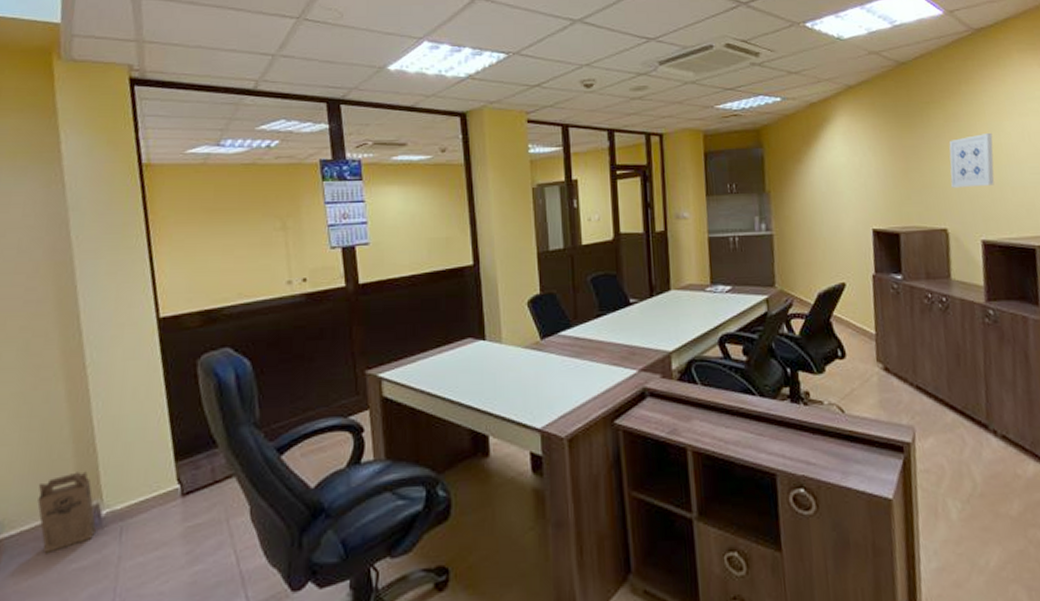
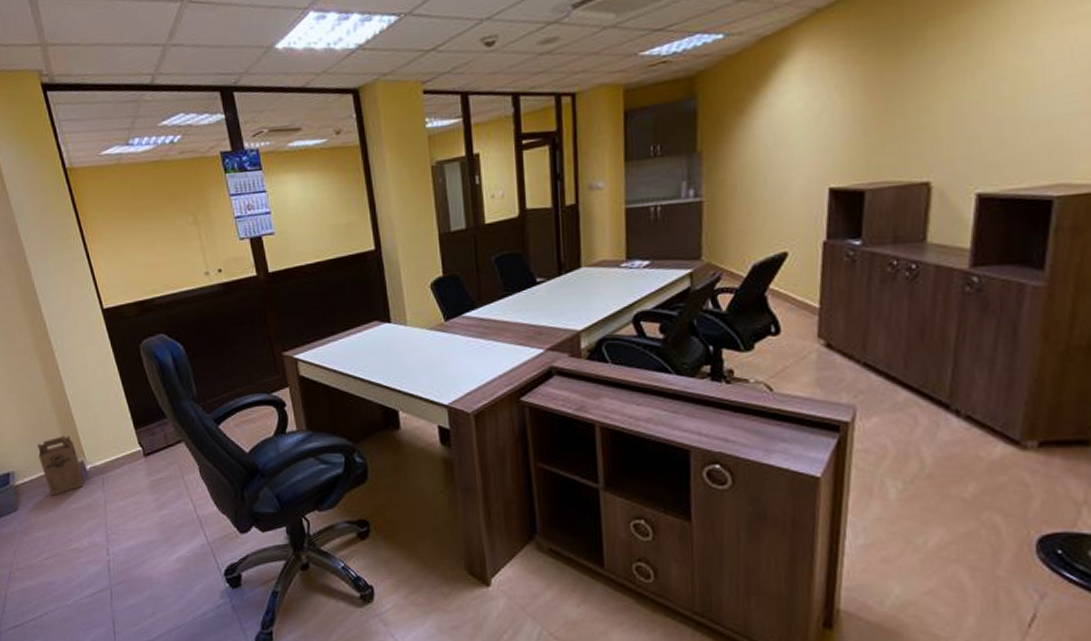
wall art: present [949,132,994,188] -> none [944,52,1015,130]

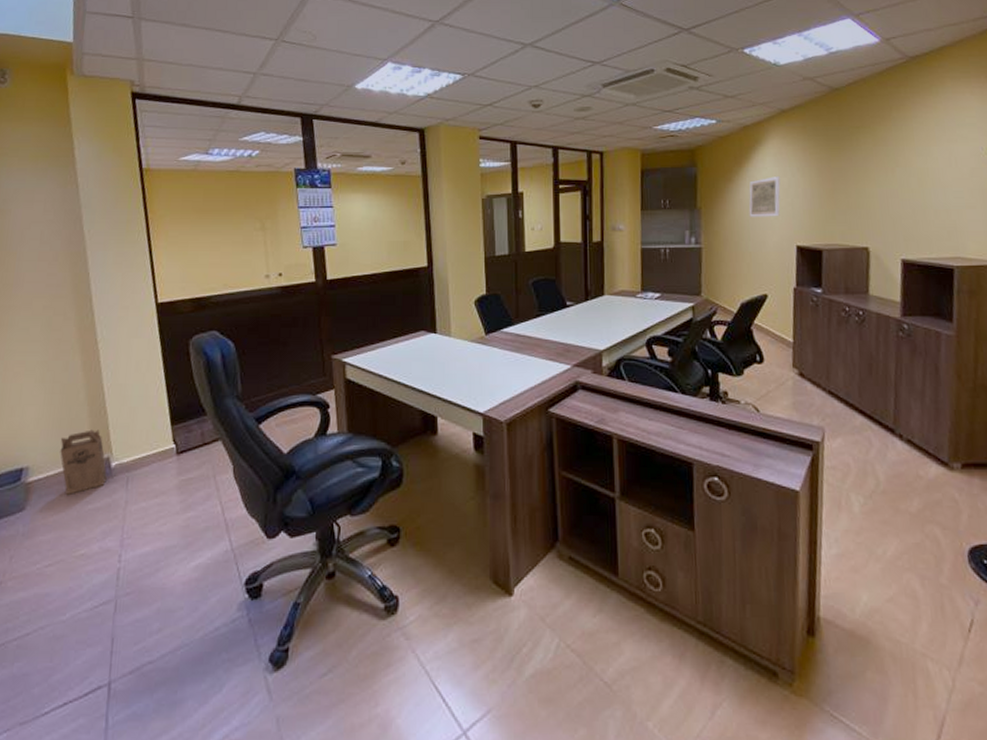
map: none [765,100,810,157] -> present [749,176,781,217]

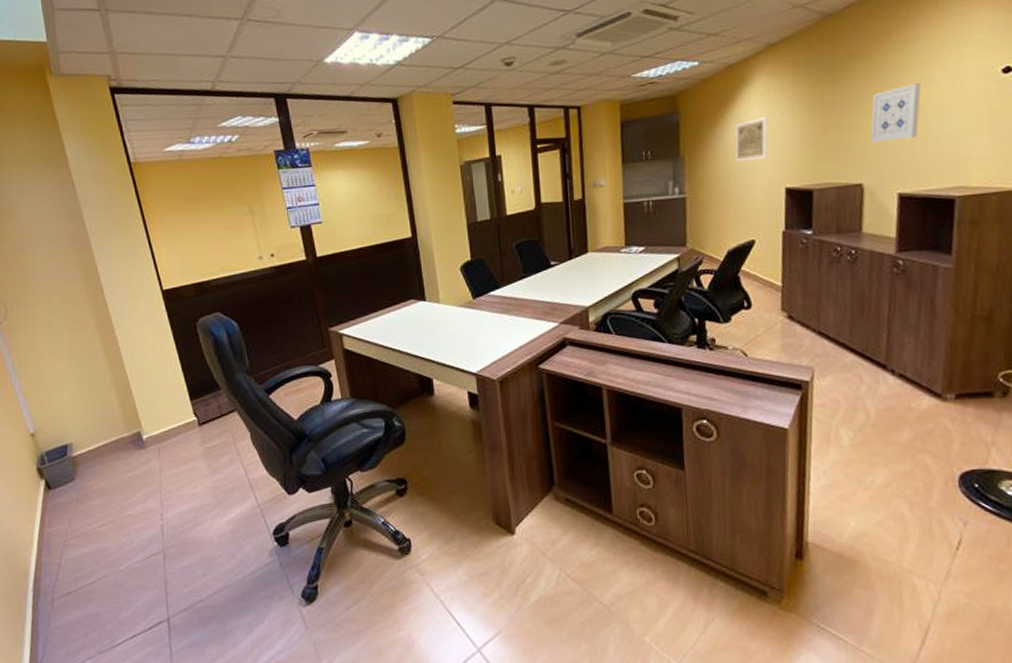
cardboard box: present [60,429,107,494] -> none [95,408,141,465]
wall art: none [875,157,920,209] -> present [870,82,921,143]

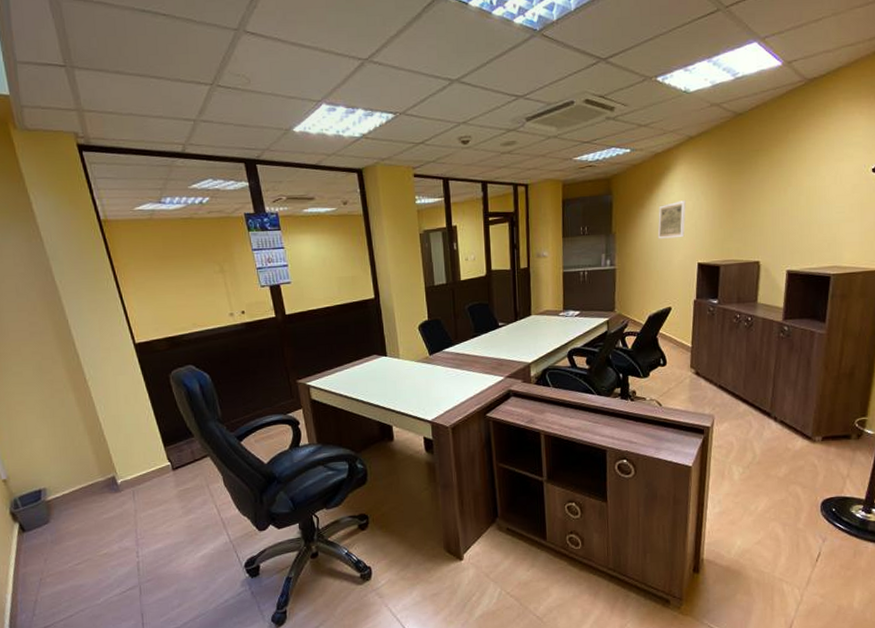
wall art: present [870,82,921,143] -> none [768,176,809,227]

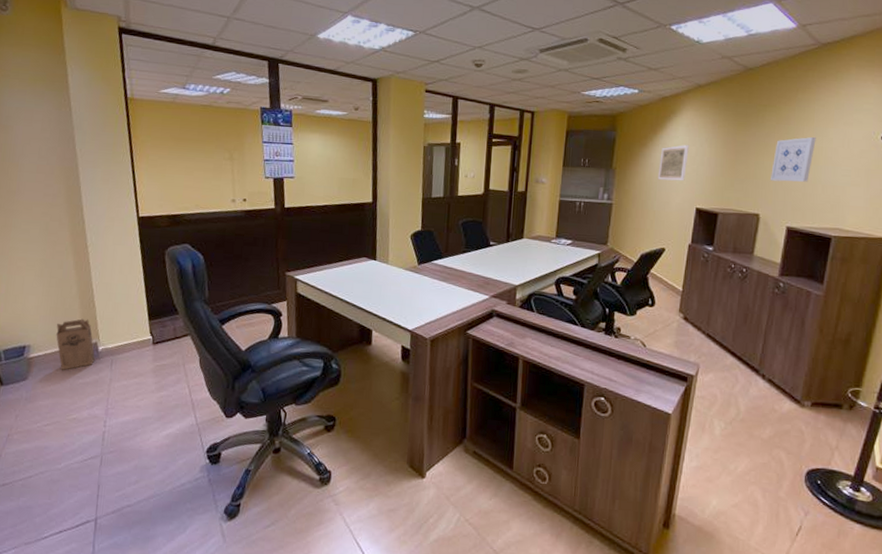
cardboard box: none [69,454,116,508] -> present [56,319,95,370]
wall art: none [768,176,809,227] -> present [771,136,816,182]

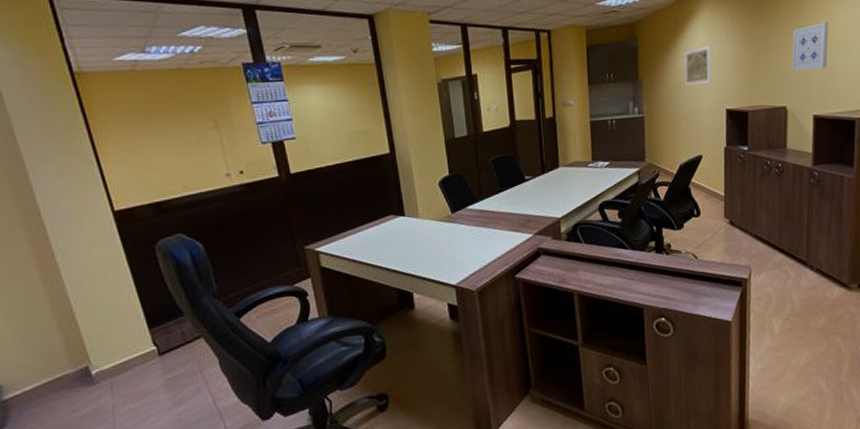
cardboard box: present [56,319,95,370] -> none [31,341,89,407]

